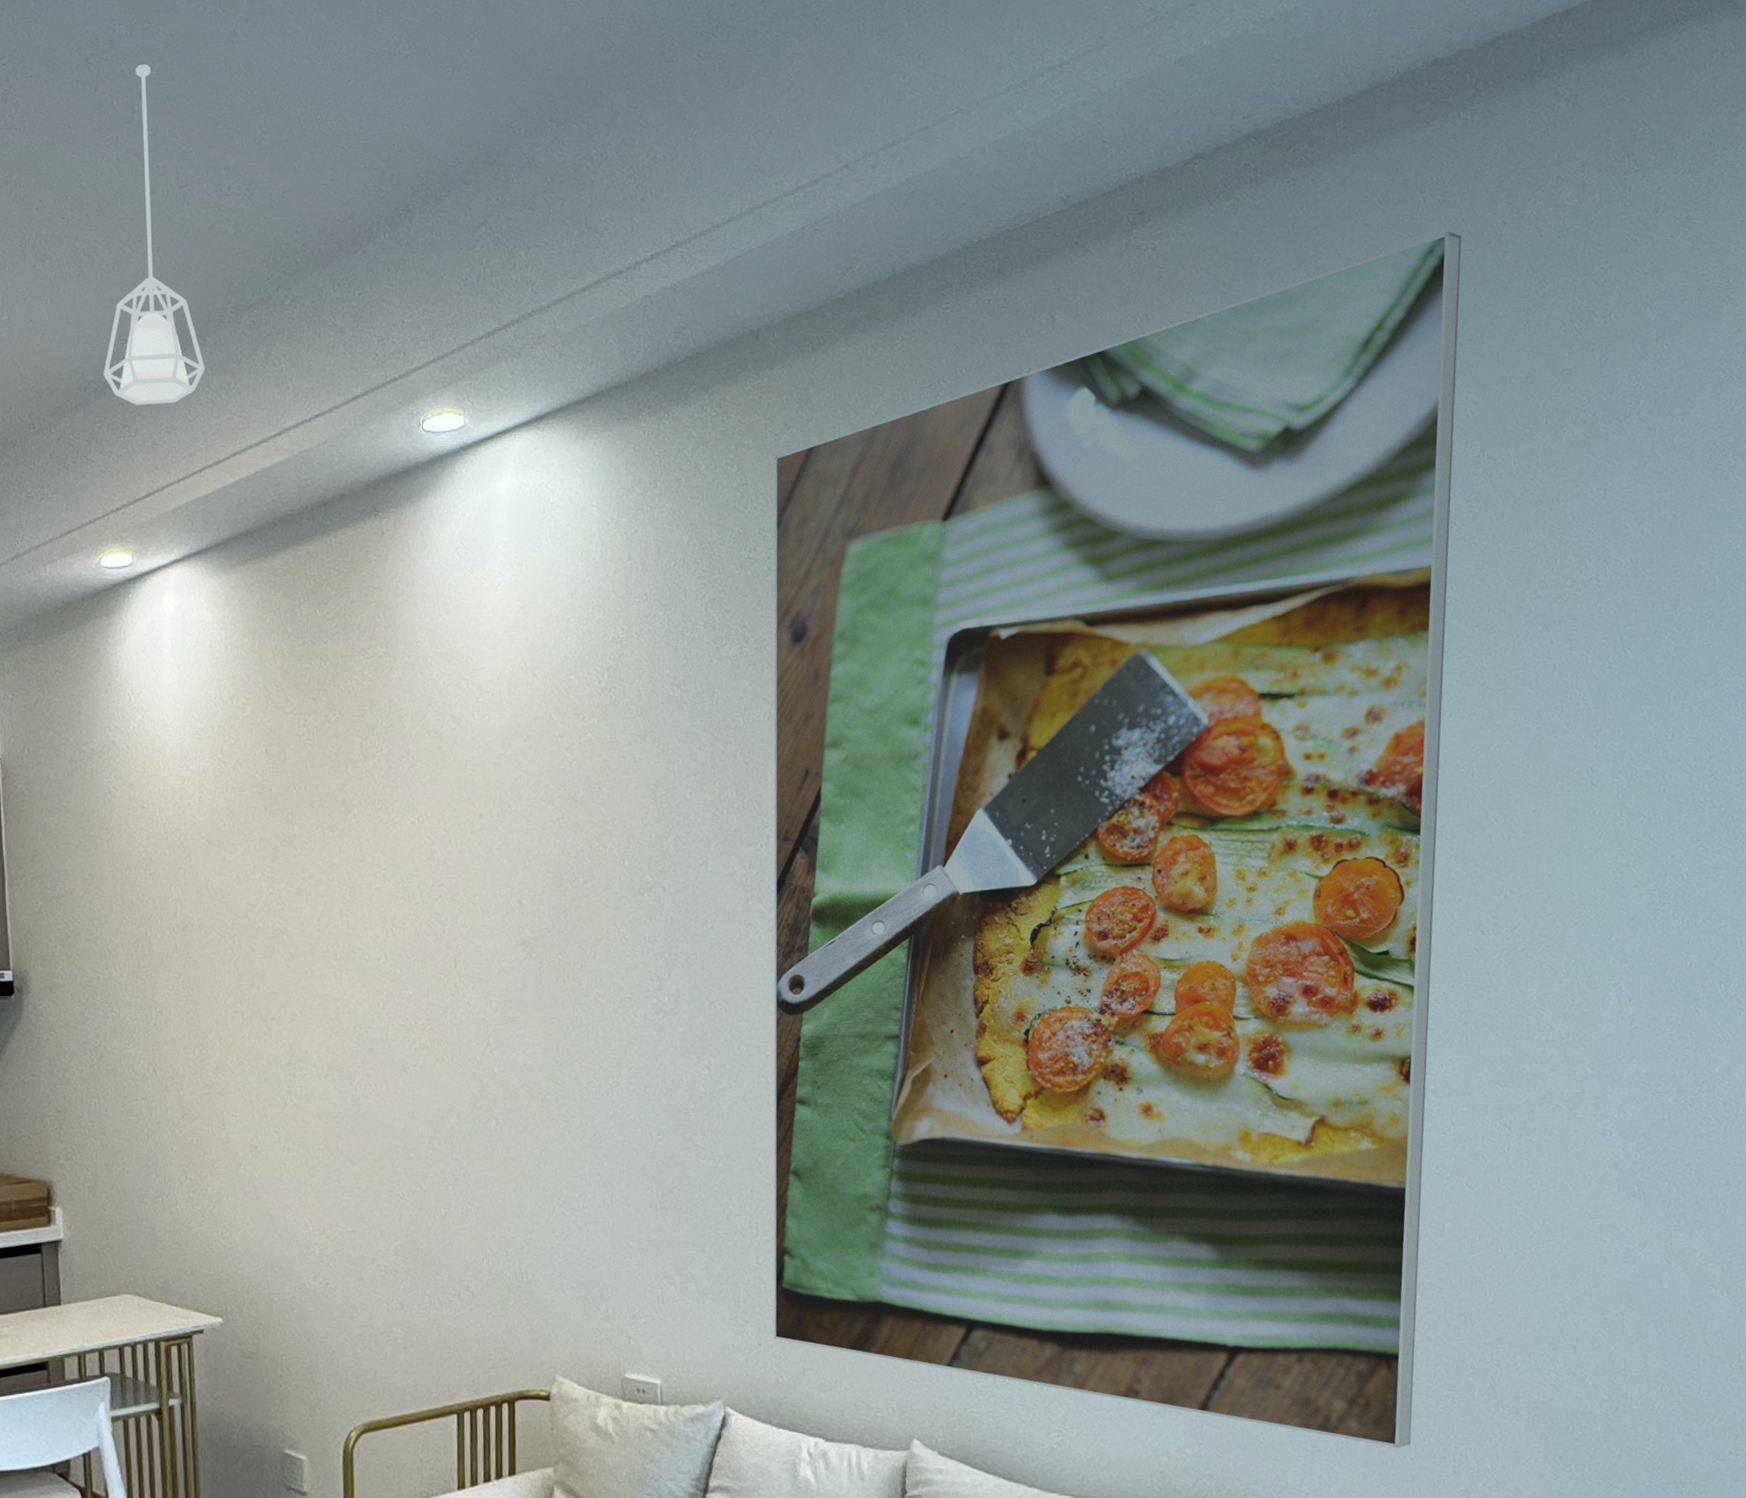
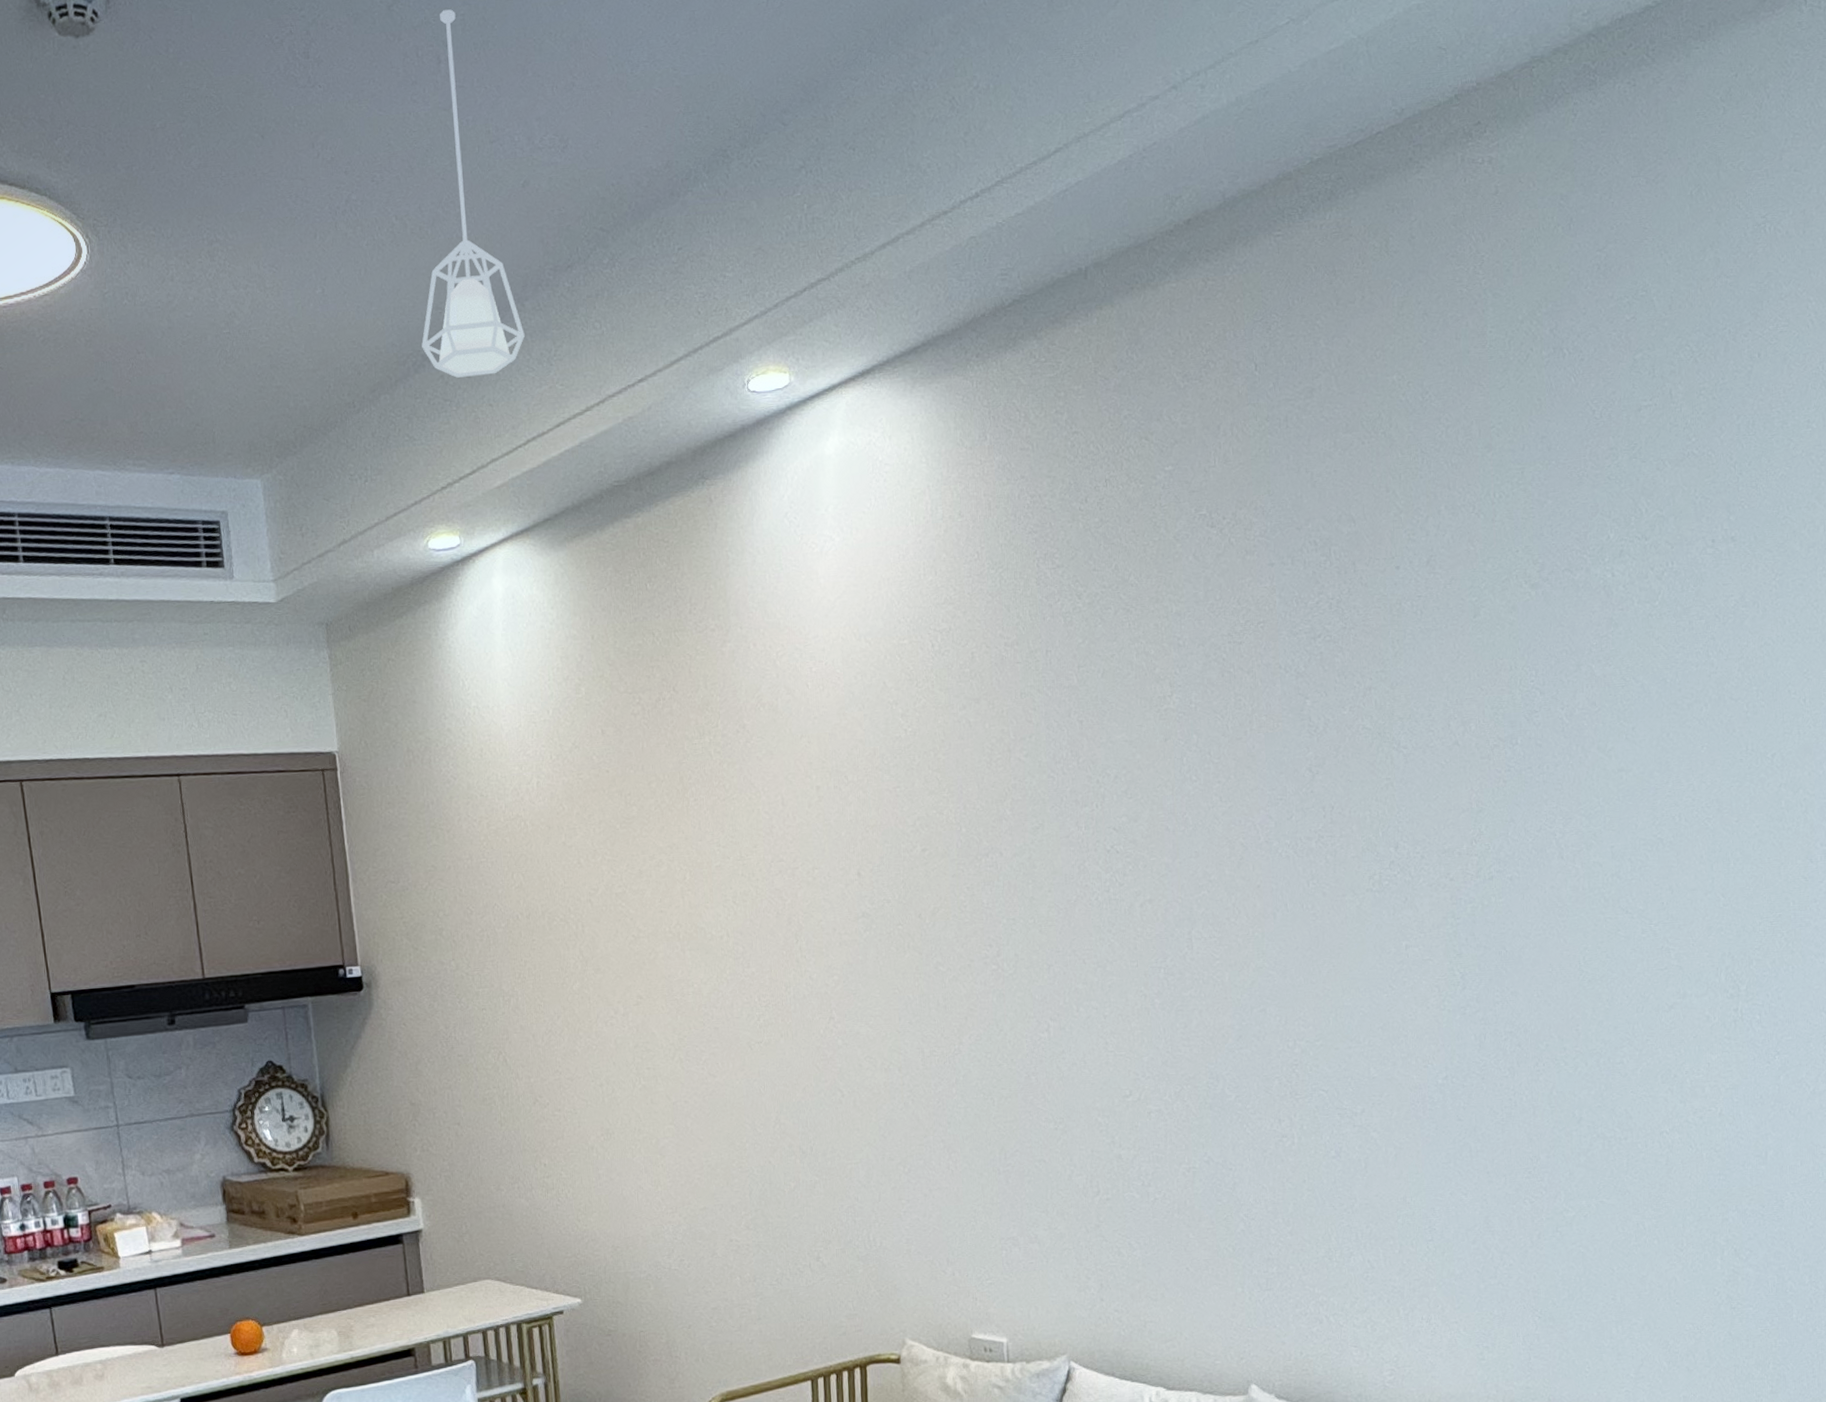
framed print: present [773,232,1462,1448] -> none [1104,129,1806,1371]

